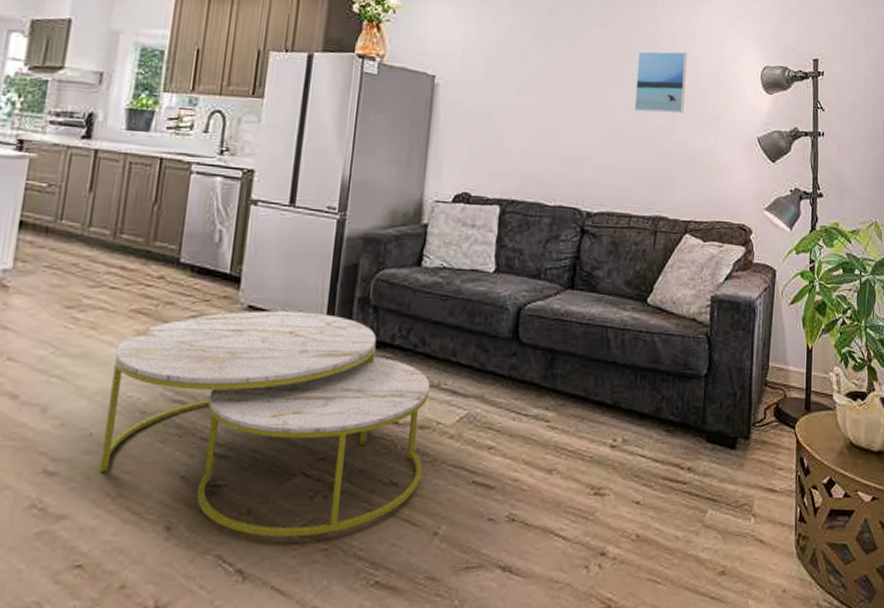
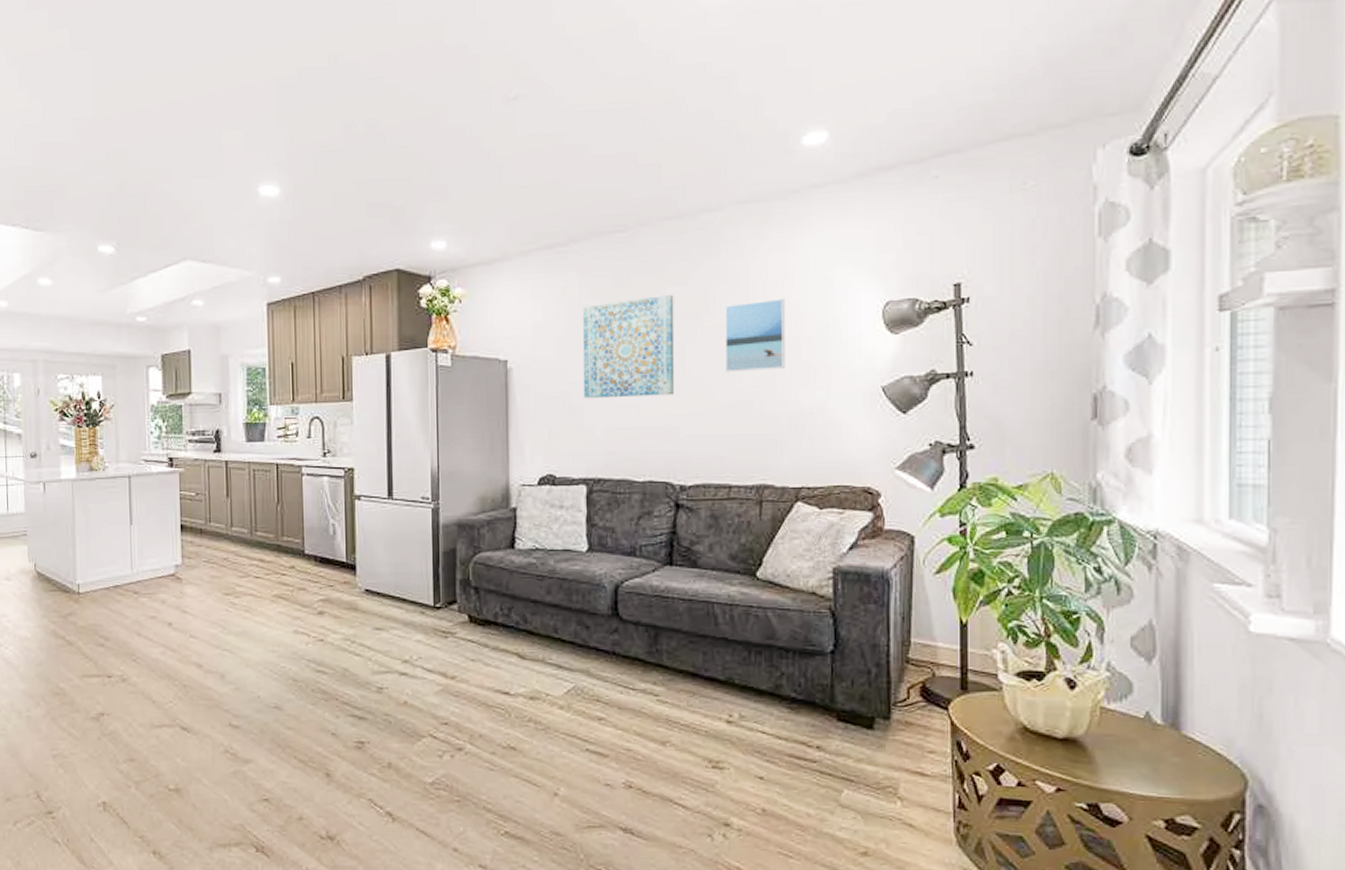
coffee table: present [98,311,431,537] -> none [266,594,536,788]
wall art: none [505,34,596,127] -> present [582,295,675,399]

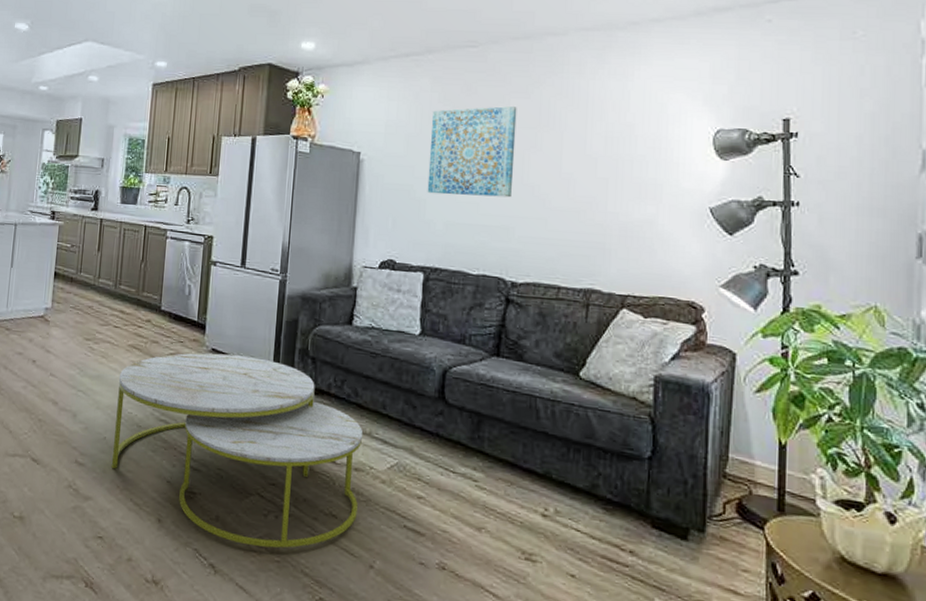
coffee table: none [266,594,536,788] -> present [111,353,364,548]
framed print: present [725,298,785,373] -> none [561,118,620,183]

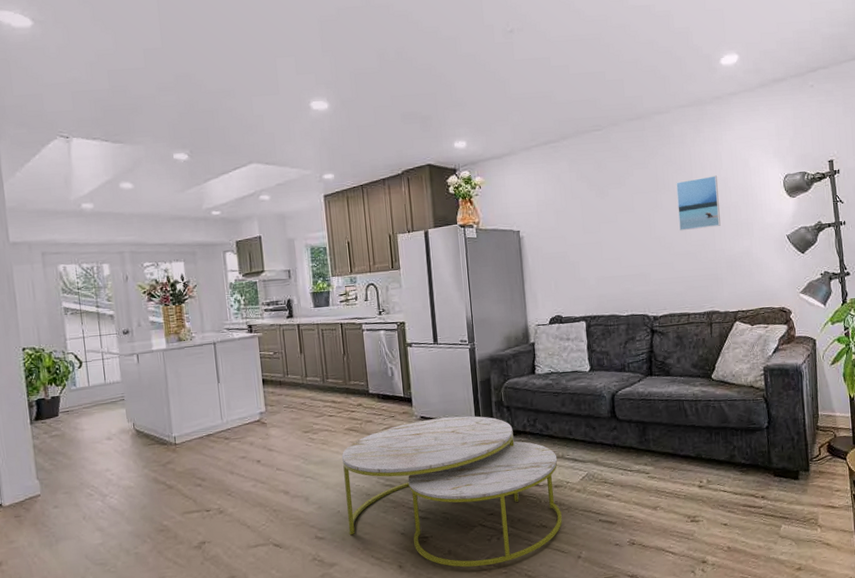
wall art: present [427,106,517,198] -> none [574,176,644,257]
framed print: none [561,118,620,183] -> present [676,175,721,231]

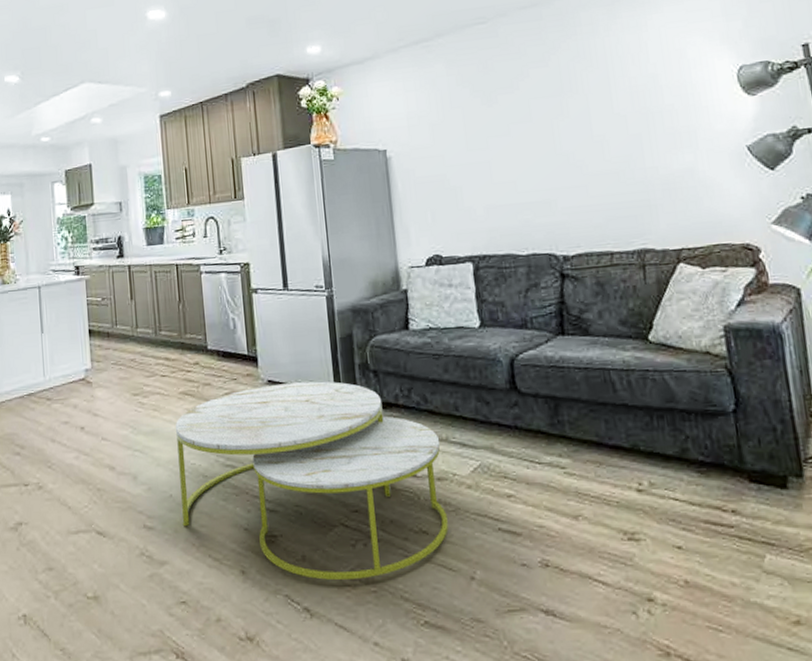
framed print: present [676,175,721,231] -> none [586,71,651,145]

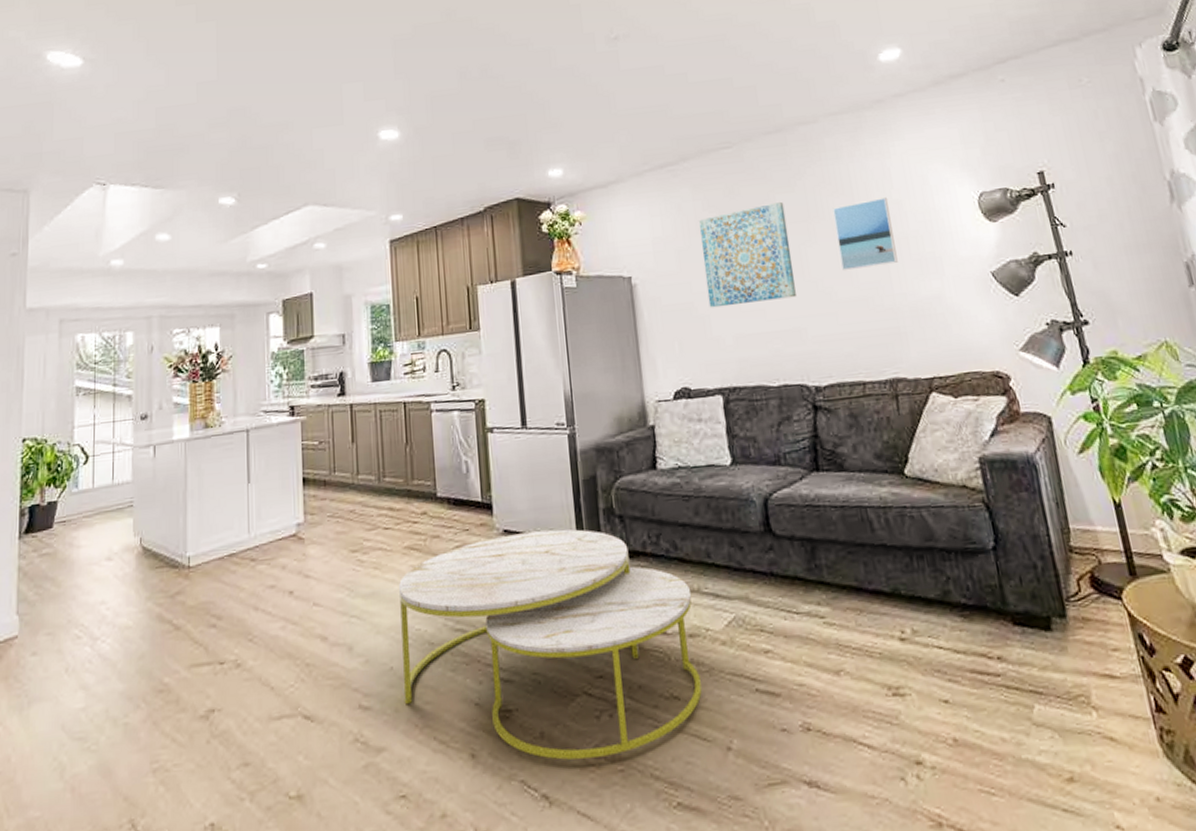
wall art: none [453,77,547,180] -> present [699,202,796,308]
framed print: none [586,71,651,145] -> present [832,197,898,271]

